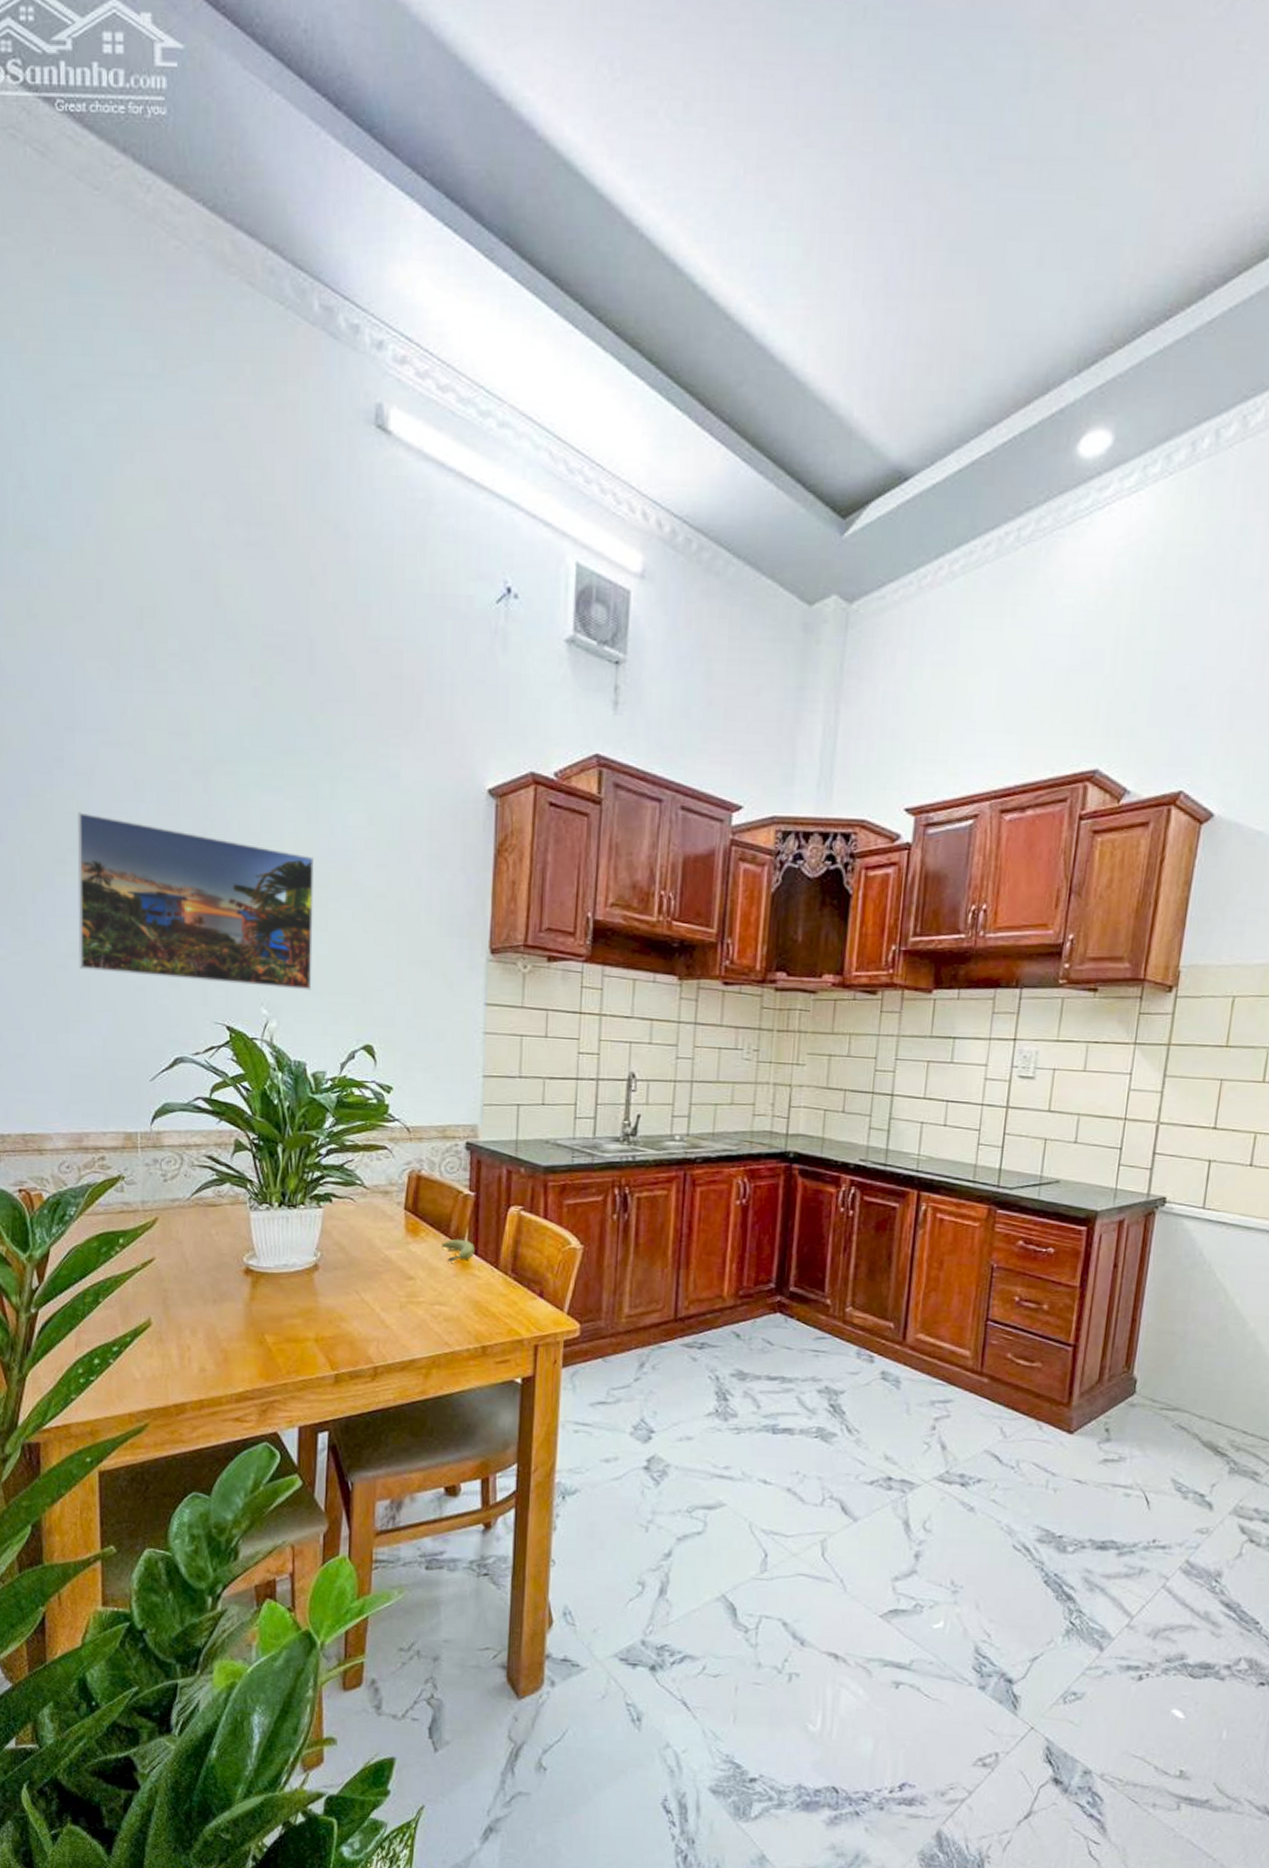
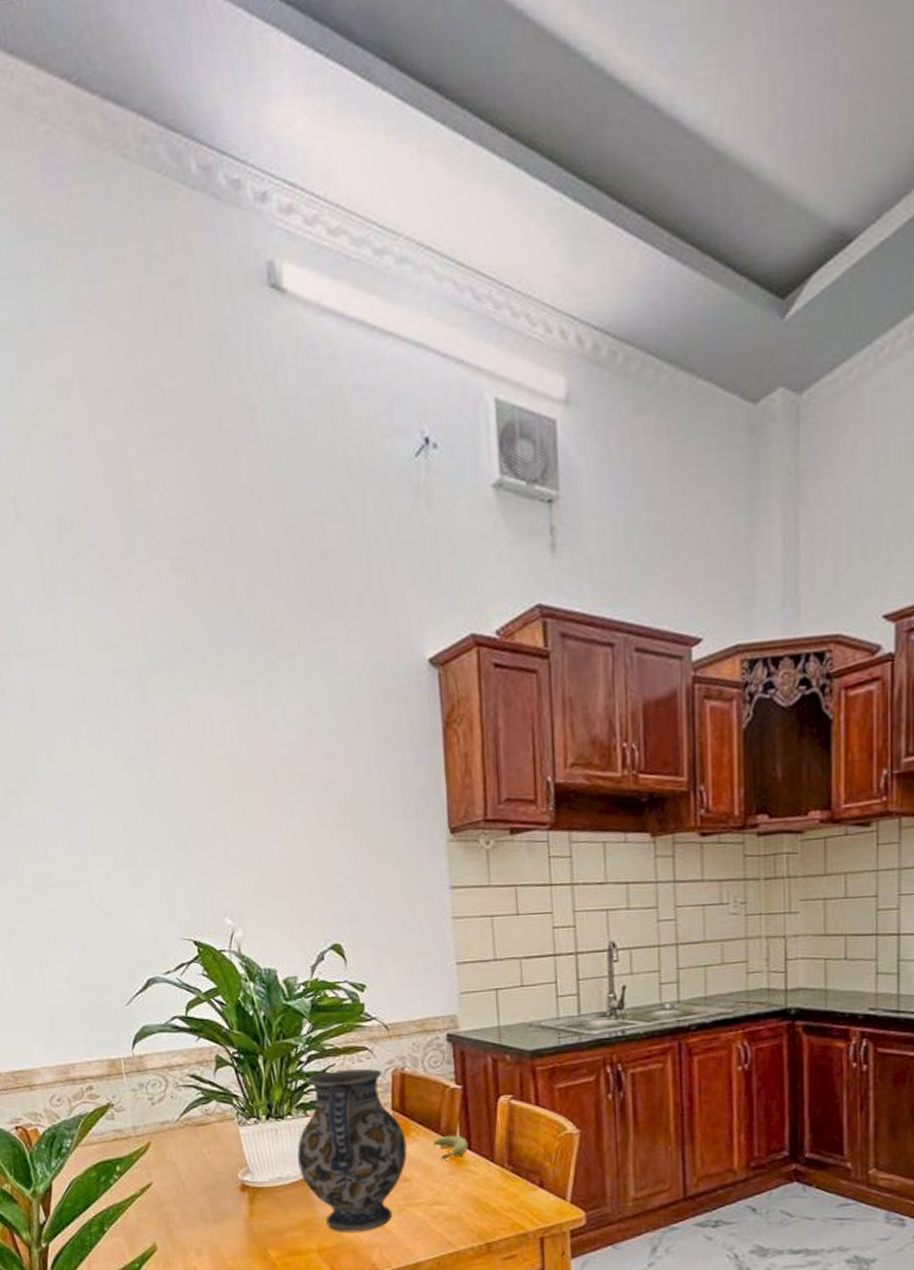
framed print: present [77,812,314,991] -> none [24,740,273,900]
ewer: none [306,1166,415,1325] -> present [297,1069,407,1232]

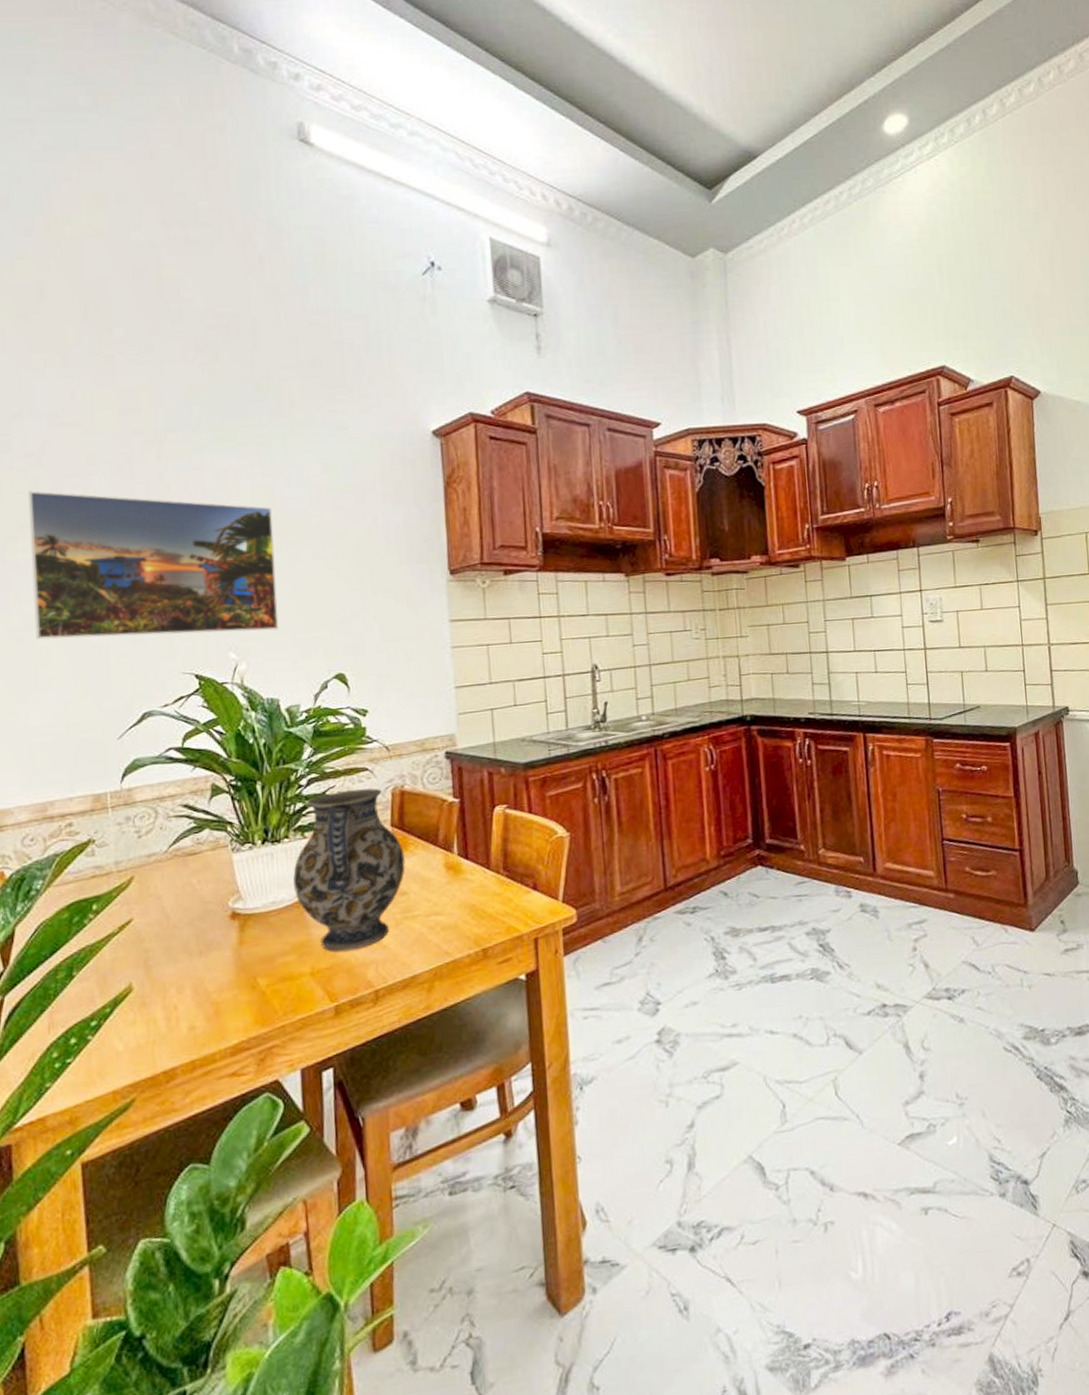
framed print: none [24,740,273,900] -> present [28,490,279,640]
fruit: present [433,1135,468,1160] -> none [431,846,465,871]

